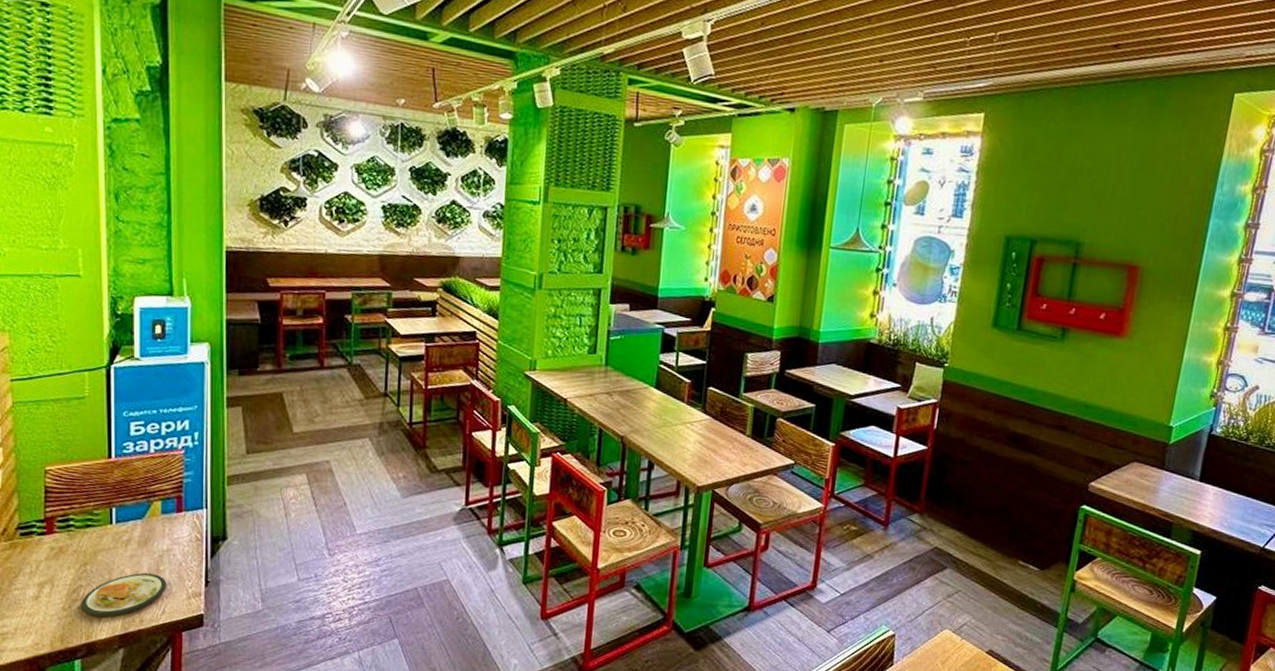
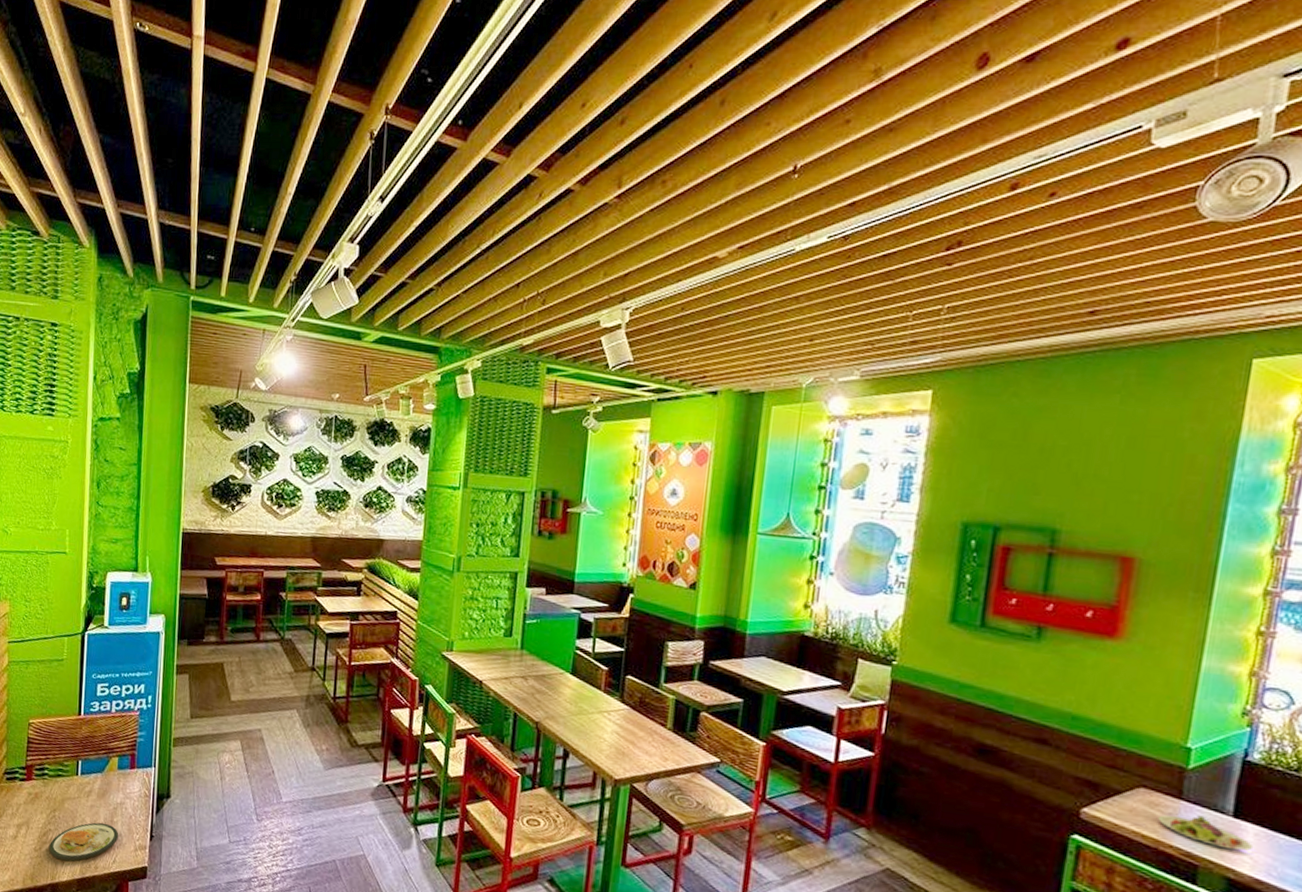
salad plate: none [1146,482,1212,508] -> present [1158,815,1253,851]

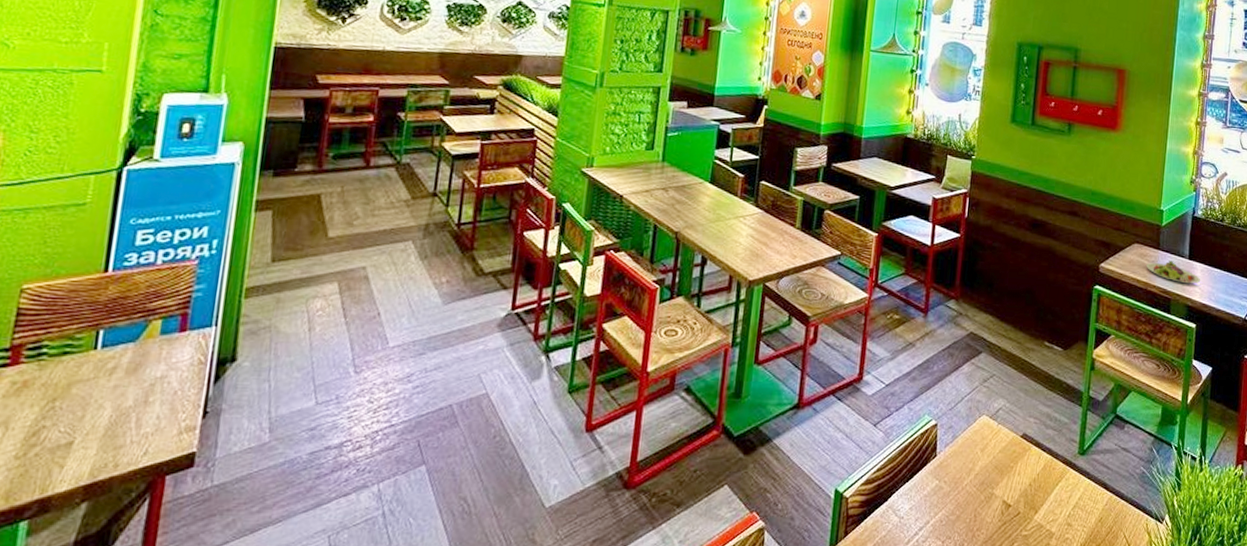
sandwich: present [48,822,119,863] -> none [38,405,156,467]

